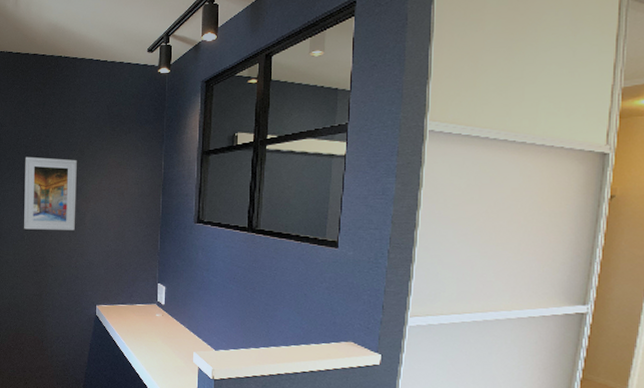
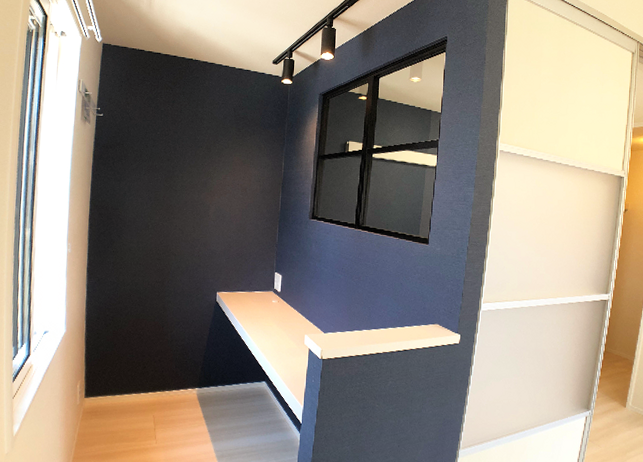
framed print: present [24,156,77,230] -> none [149,150,204,222]

